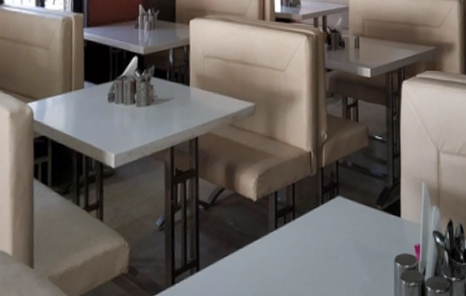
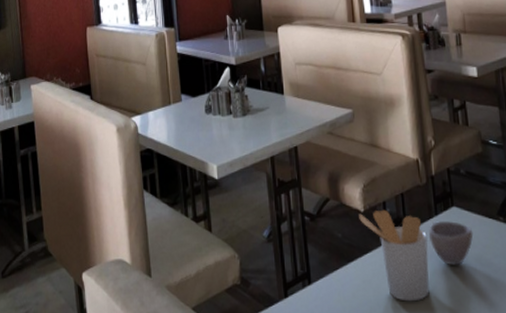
utensil holder: none [251,198,313,286] -> present [359,209,430,302]
cup: none [314,210,354,250] -> present [428,221,474,265]

